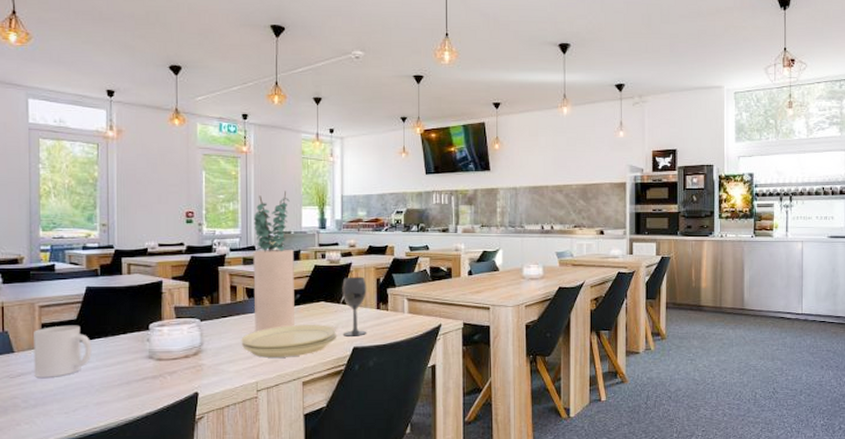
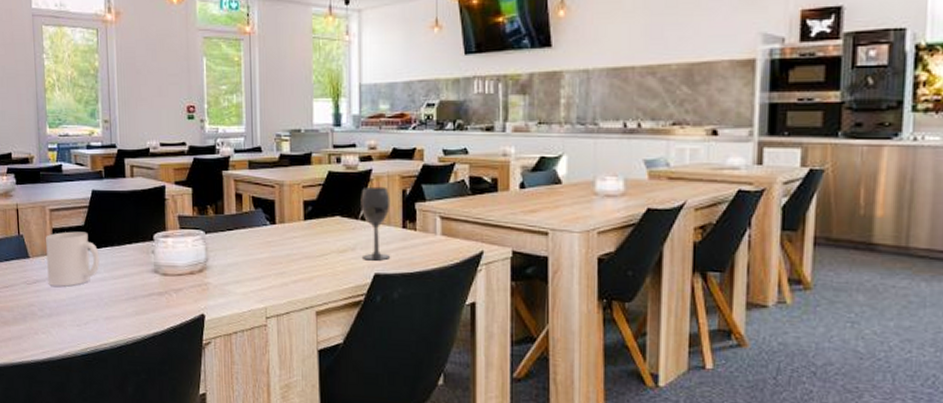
plate: present [241,325,337,358] -> none [248,243,355,281]
vase: present [253,190,294,332] -> none [259,79,306,249]

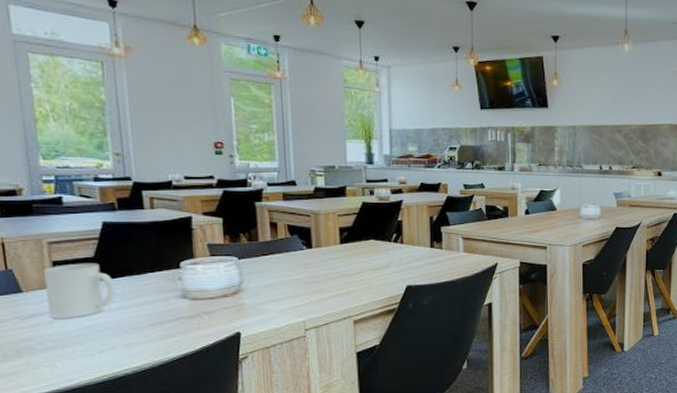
wine glass: present [361,186,391,261] -> none [393,214,420,275]

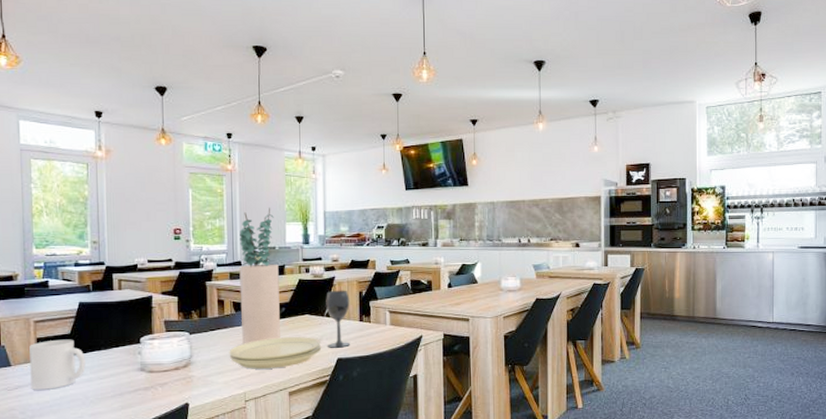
plate: none [285,263,389,297] -> present [229,337,322,369]
vase: none [293,122,343,270] -> present [239,207,280,344]
wine glass: none [393,214,420,275] -> present [326,290,350,348]

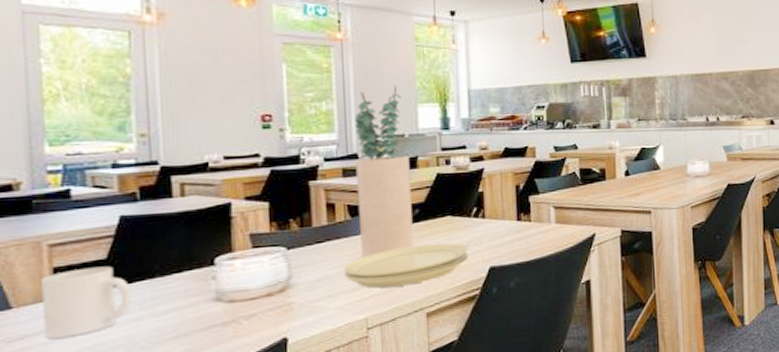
wine glass: present [326,290,350,348] -> none [473,184,505,255]

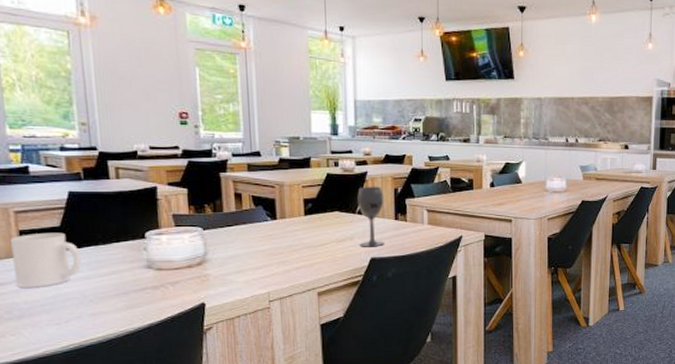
plate: present [343,243,469,288] -> none [249,235,354,268]
vase: present [355,85,414,258] -> none [257,92,307,242]
wine glass: none [473,184,505,255] -> present [357,186,384,247]

